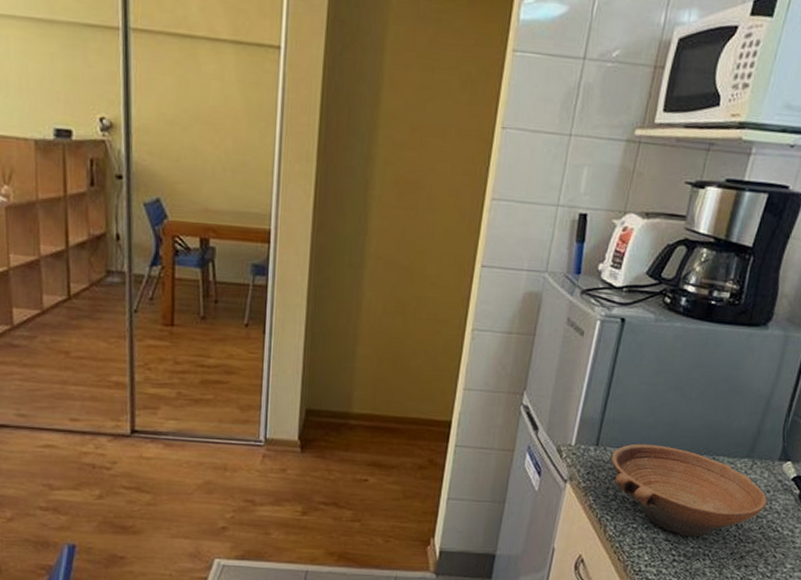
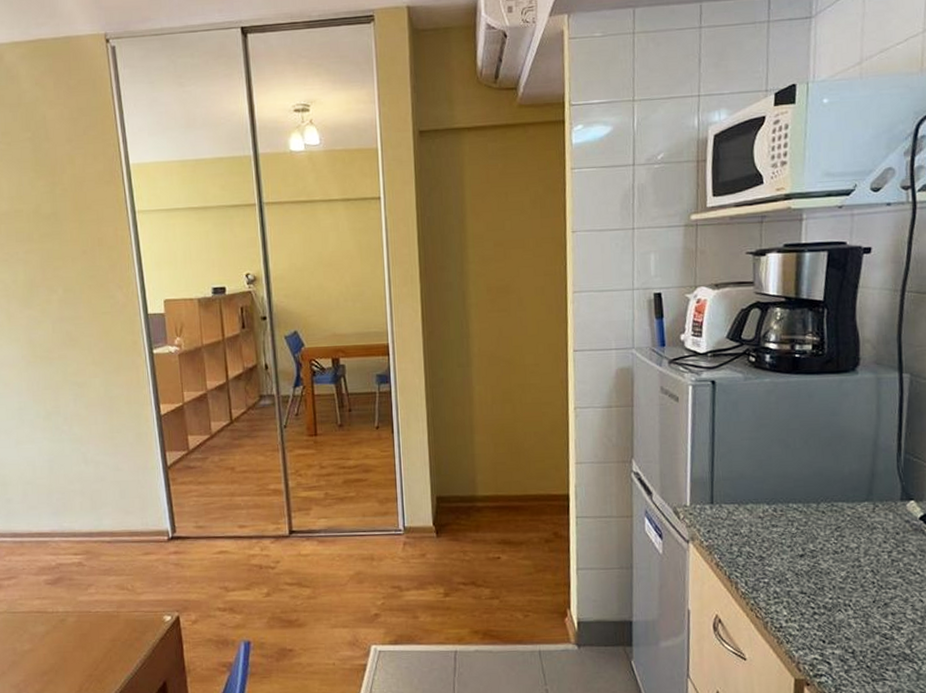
bowl: present [611,443,768,537] -> none [729,497,900,588]

